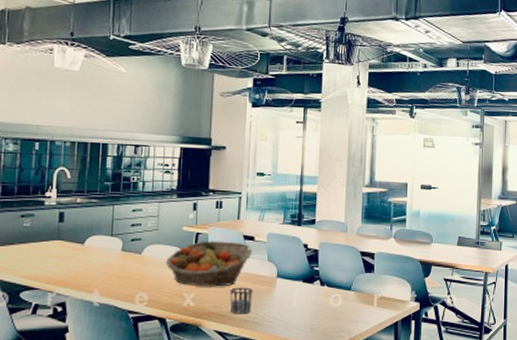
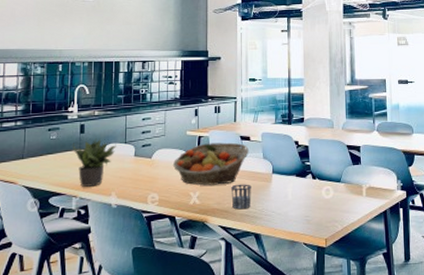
potted plant: none [50,229,101,282] -> present [73,138,116,187]

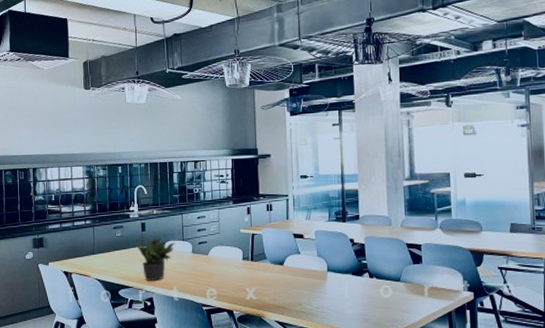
fruit basket: present [172,142,249,186] -> none [228,240,303,282]
cup: present [231,184,252,210] -> none [286,281,307,306]

